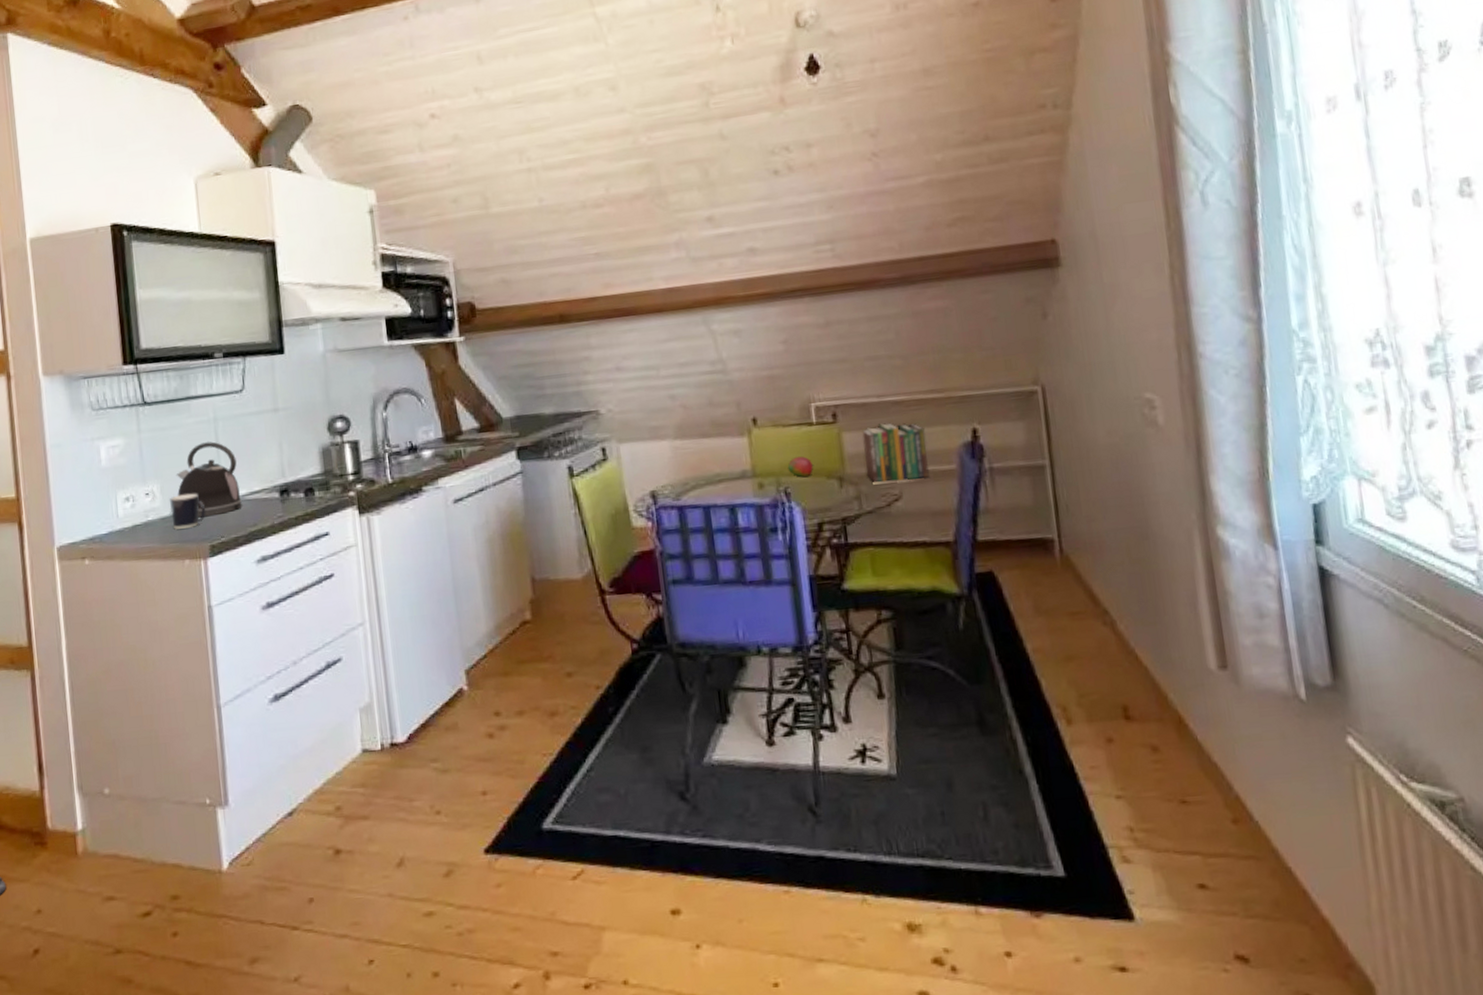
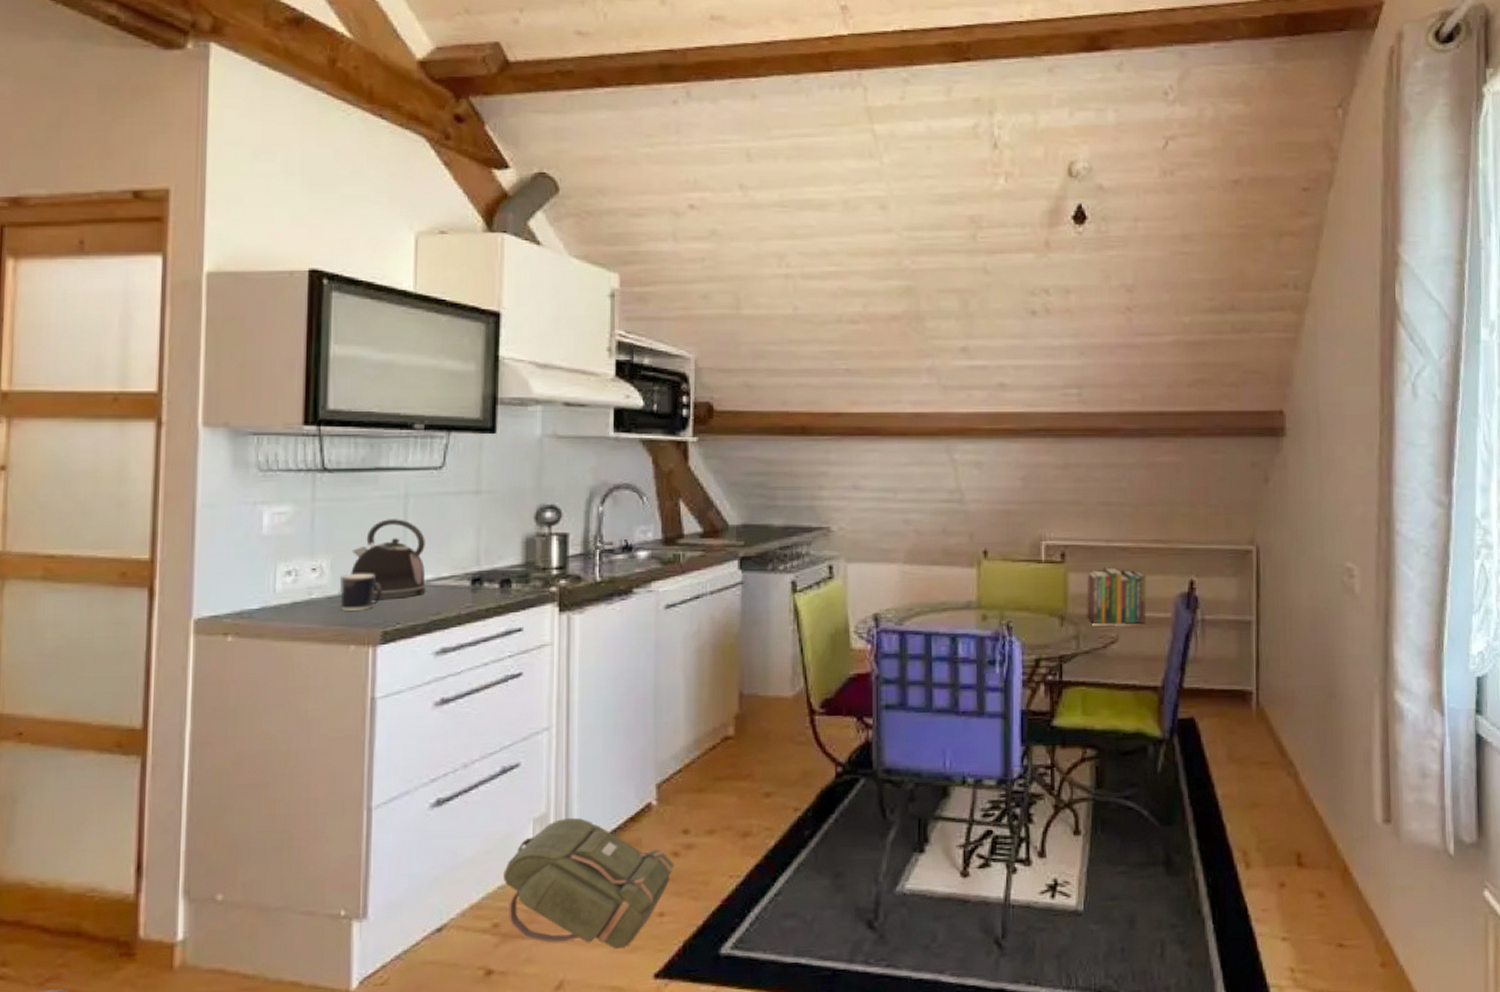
backpack: none [339,705,491,827] -> present [503,817,675,949]
fruit: present [787,456,814,478] -> none [1012,592,1038,613]

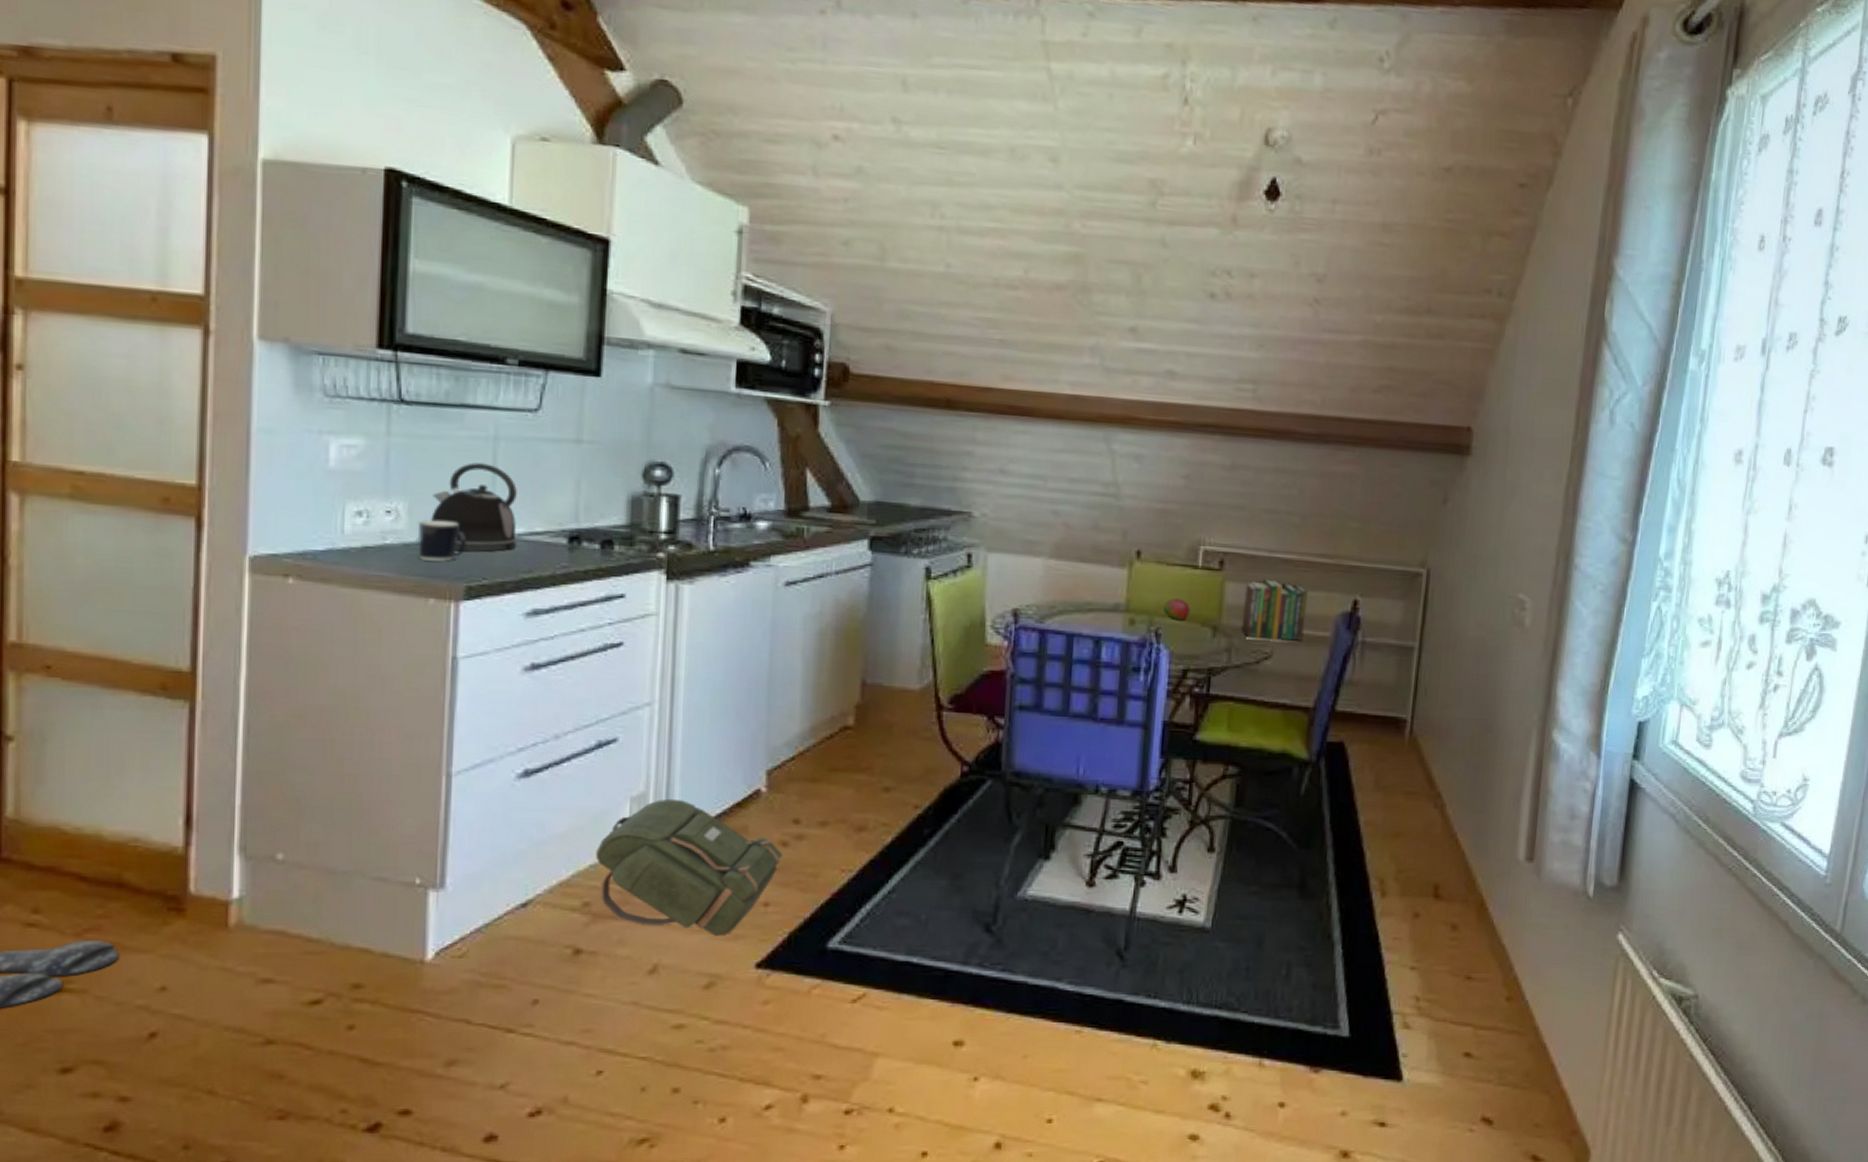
fruit: none [1012,592,1038,613] -> present [1163,598,1191,621]

